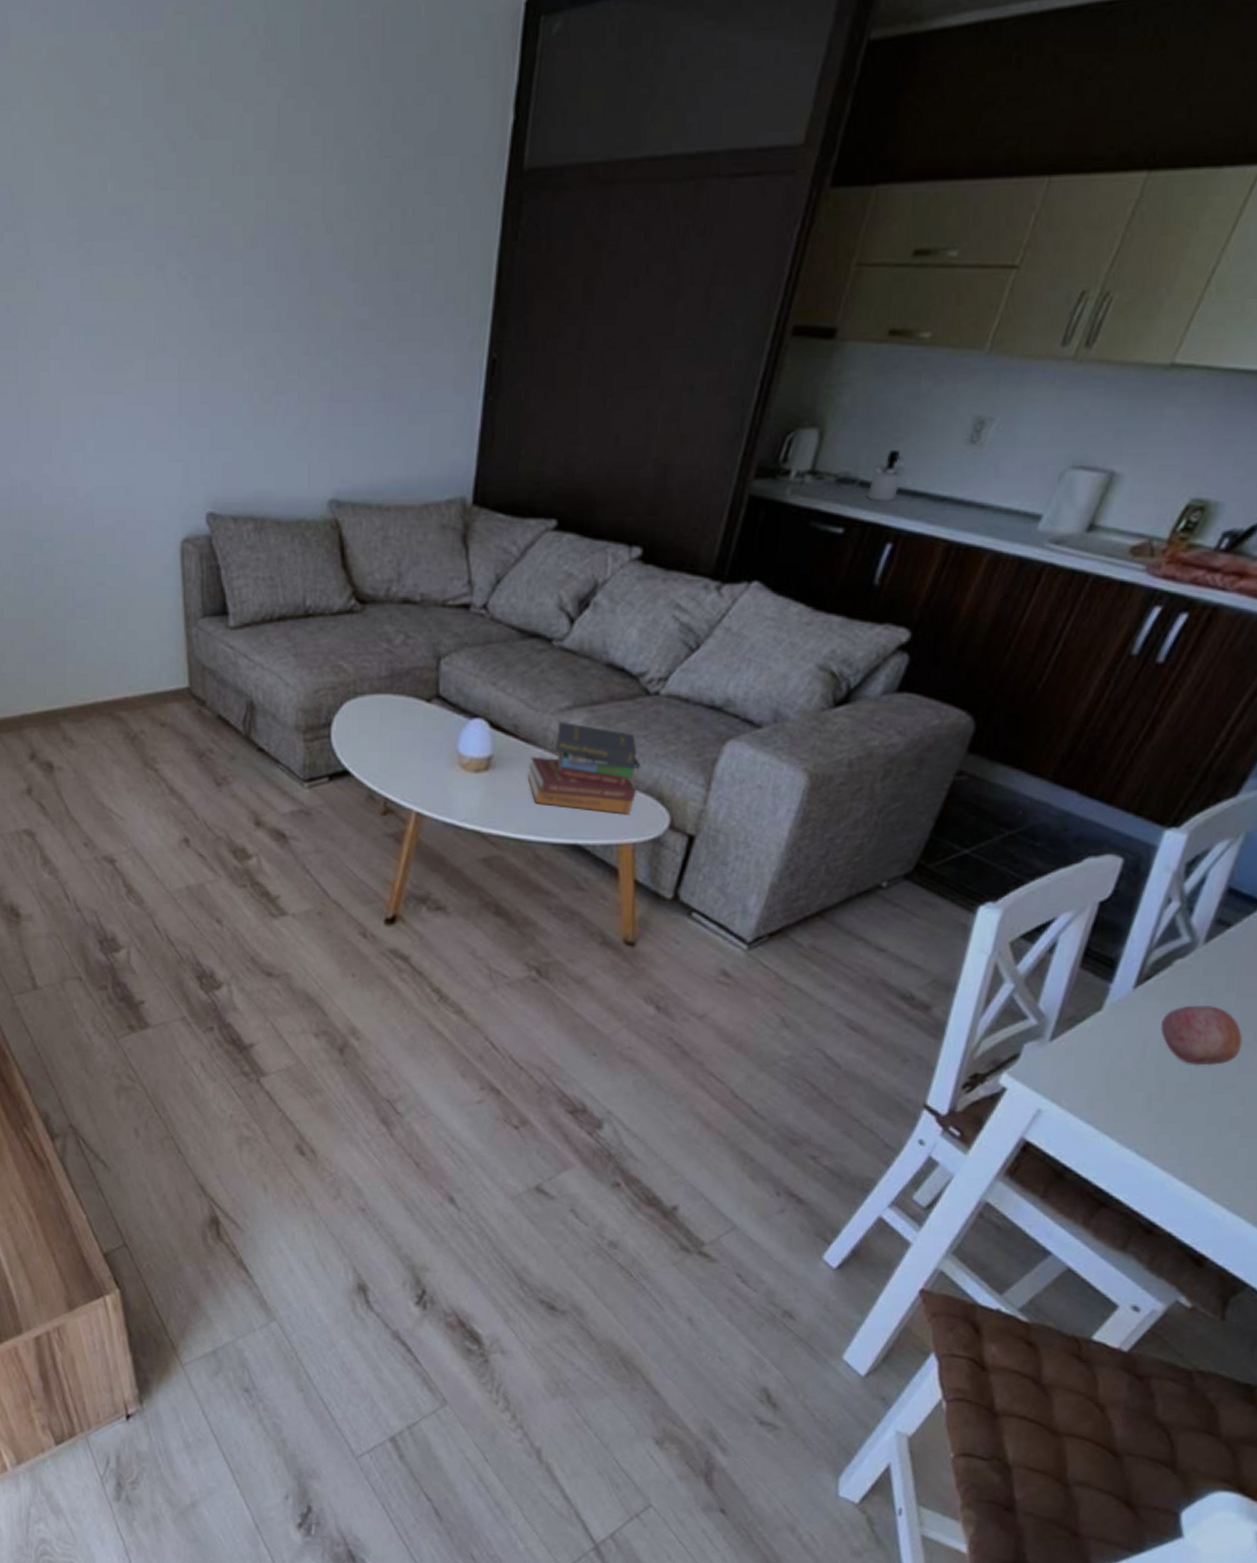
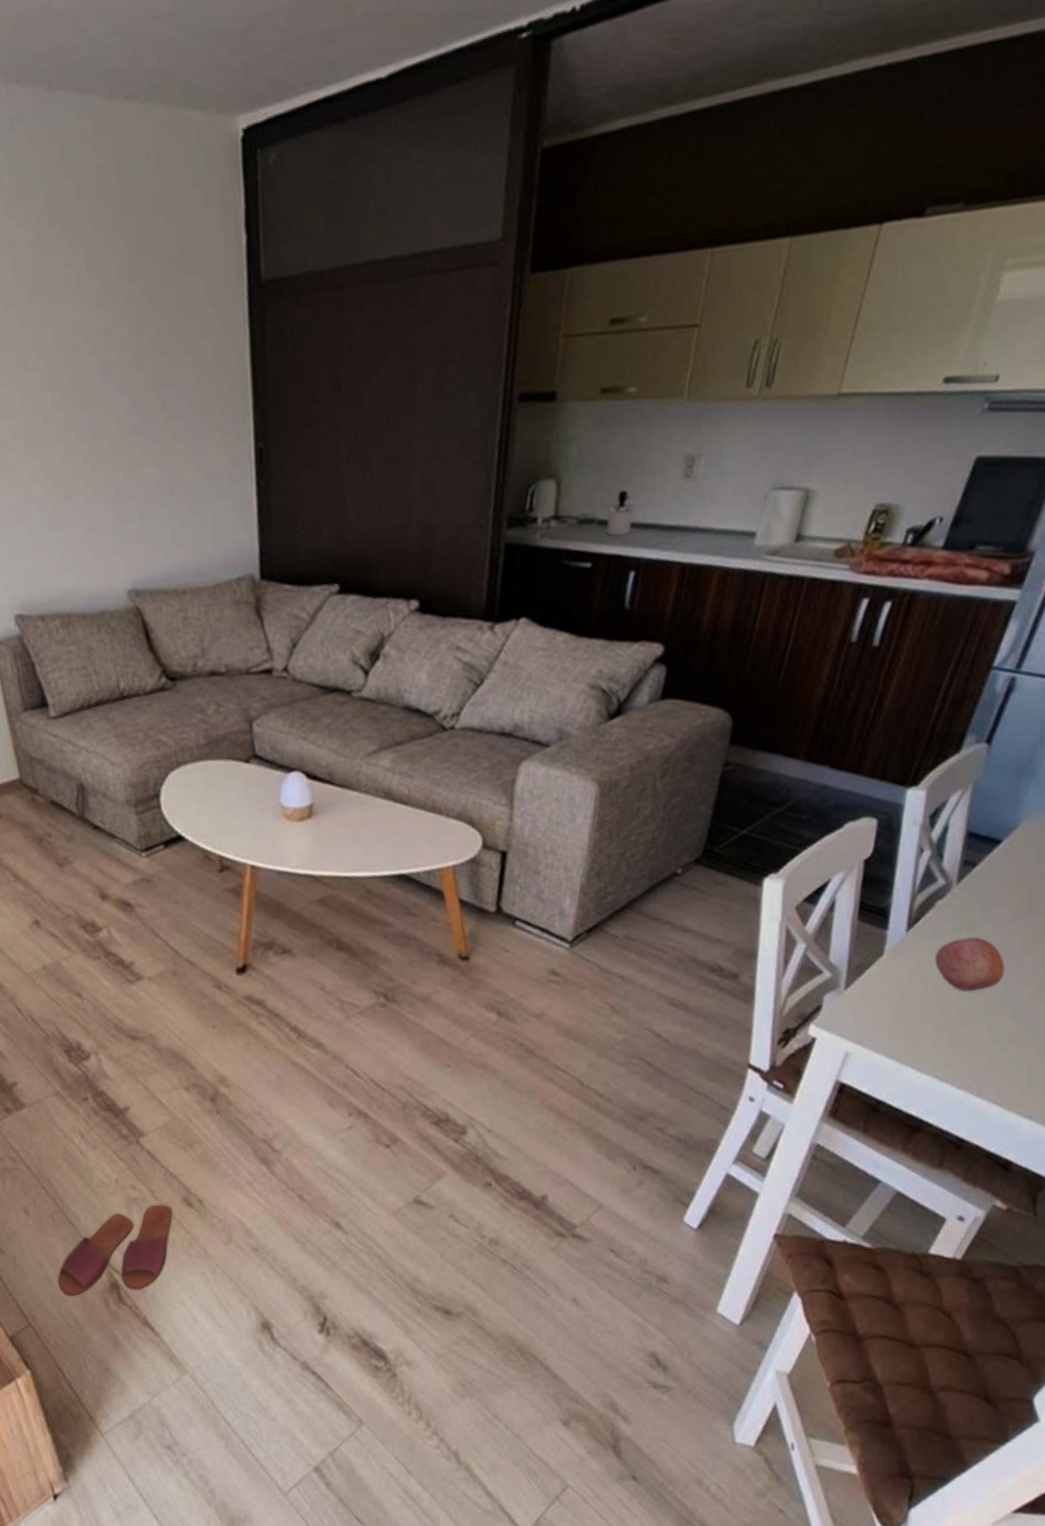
slippers: none [159,1148,282,1229] -> present [58,1204,172,1296]
books: present [527,721,642,815] -> none [347,764,449,843]

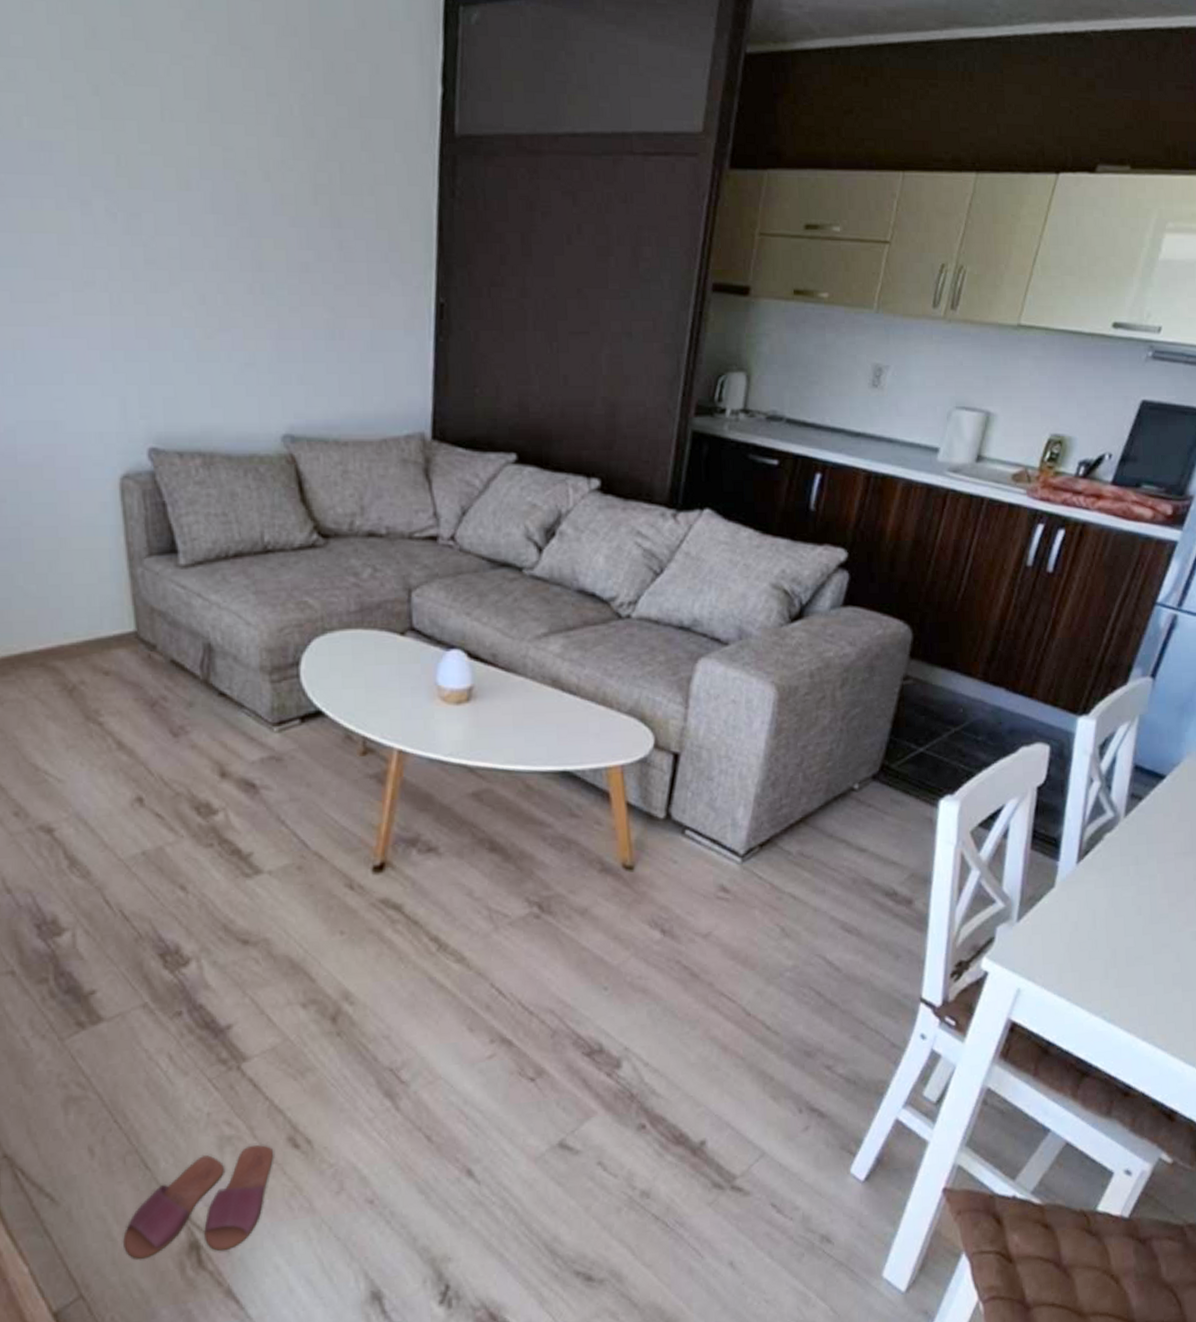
soap dispenser: present [606,490,635,537] -> none [794,392,824,437]
fruit: present [935,937,1005,992] -> none [1104,873,1169,929]

